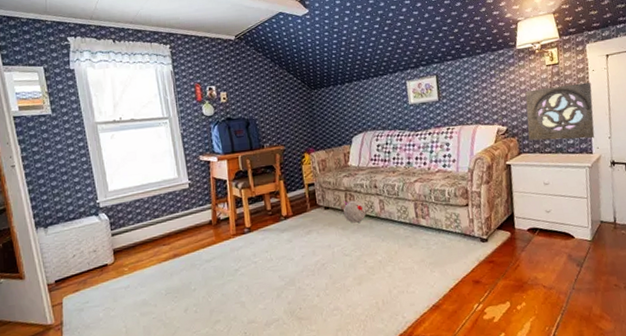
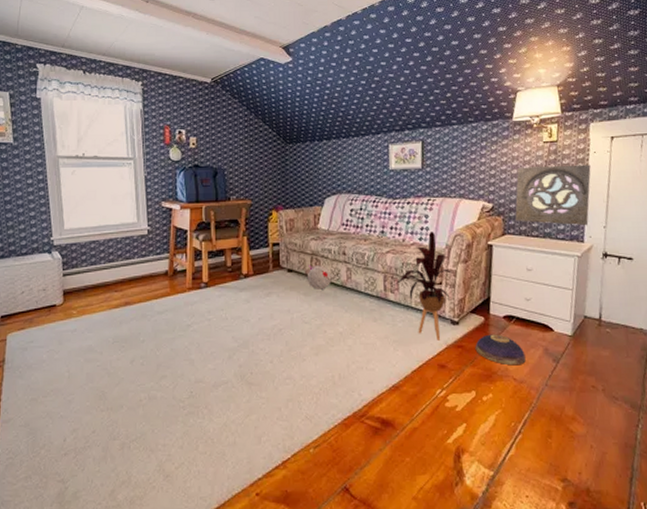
house plant: none [423,158,477,259] -> present [393,232,453,341]
decorative bowl: none [504,246,552,274] -> present [475,334,526,366]

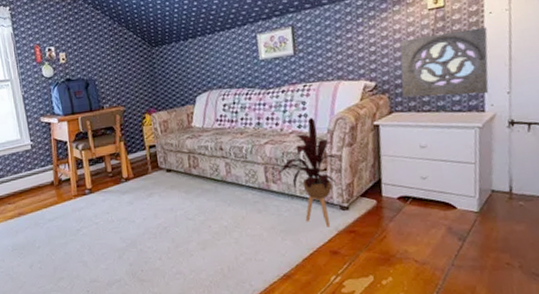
plush toy: present [307,264,332,290] -> none [186,163,211,187]
decorative bowl: present [475,334,526,366] -> none [368,216,427,248]

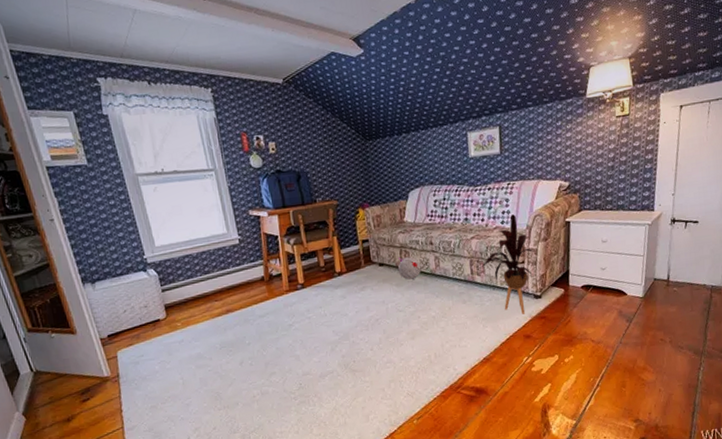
plush toy: none [186,163,211,187] -> present [397,257,422,280]
wall ornament: present [400,27,489,98] -> none [590,135,661,197]

